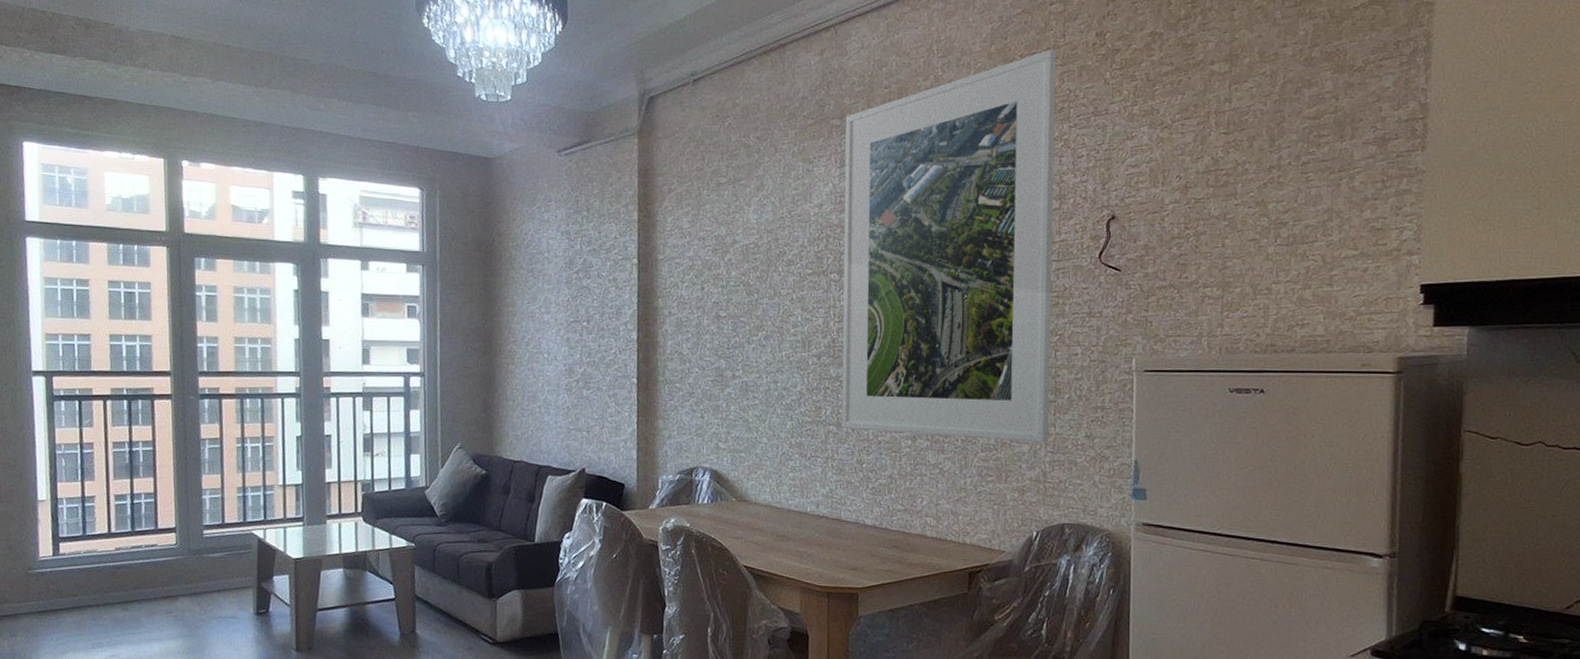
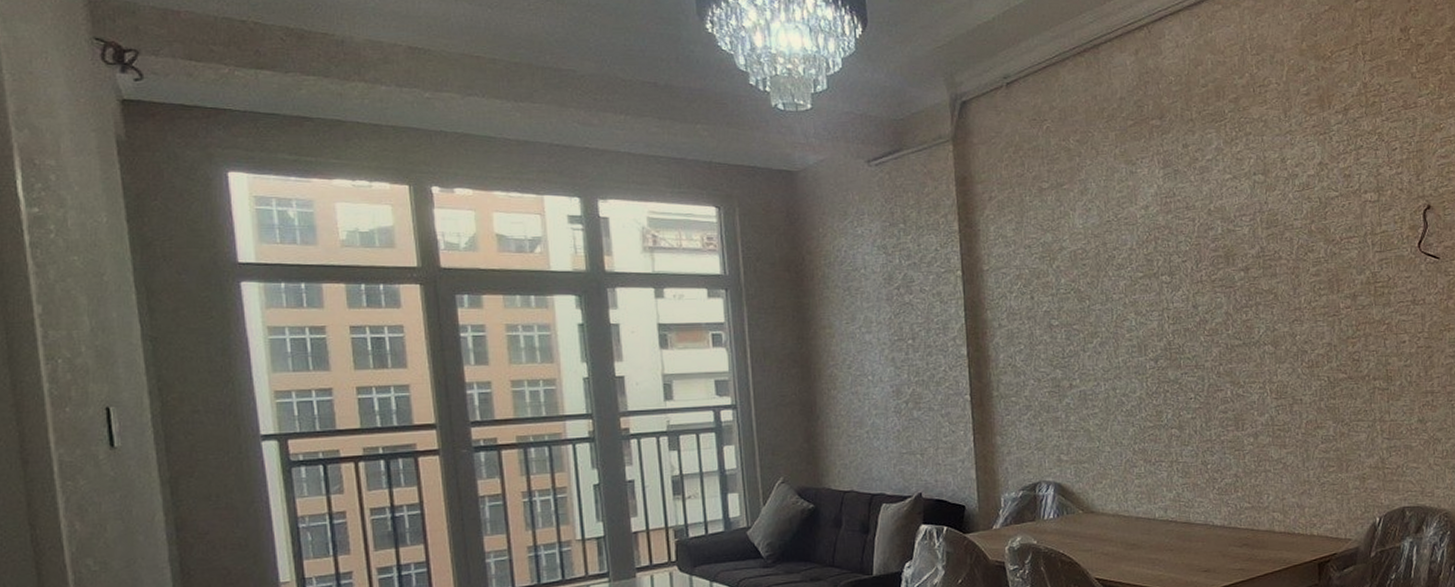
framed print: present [841,48,1057,443] -> none [1165,44,1385,431]

